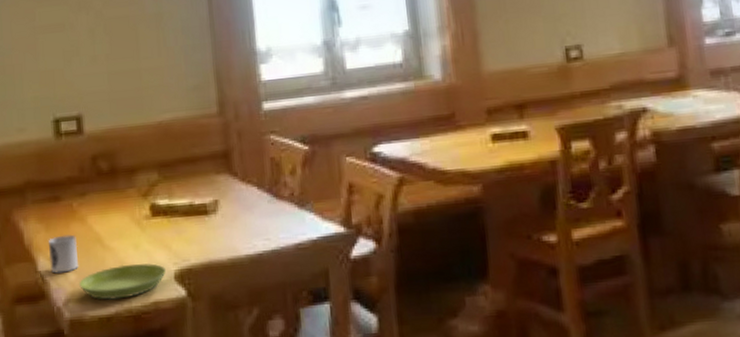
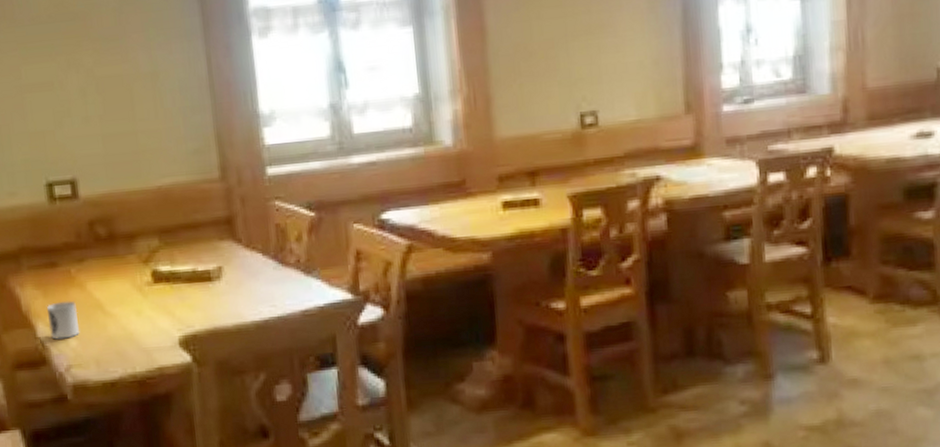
saucer: present [79,263,167,300] -> none [81,330,171,366]

